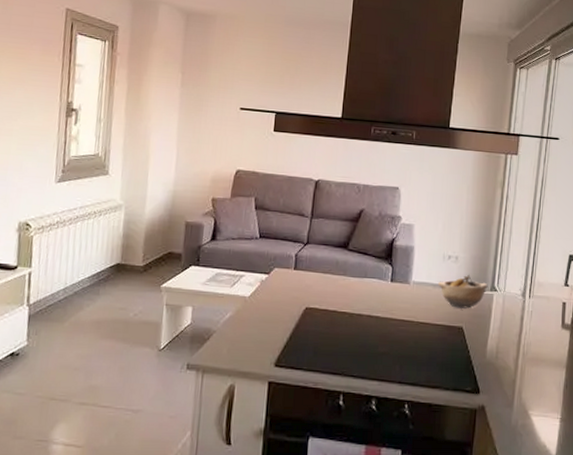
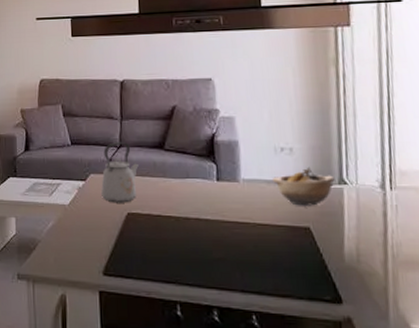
kettle: none [283,239,323,298] -> present [101,142,140,203]

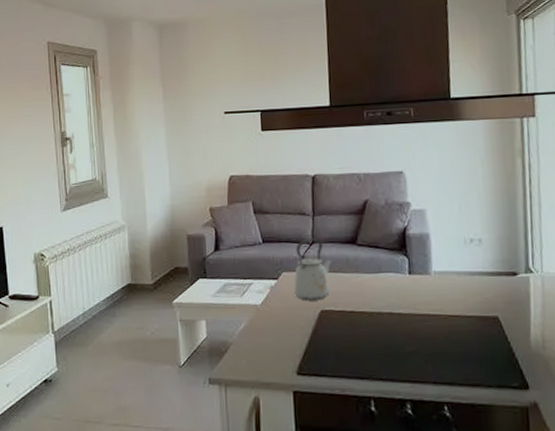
bowl: present [271,167,335,206] -> none [462,257,522,296]

